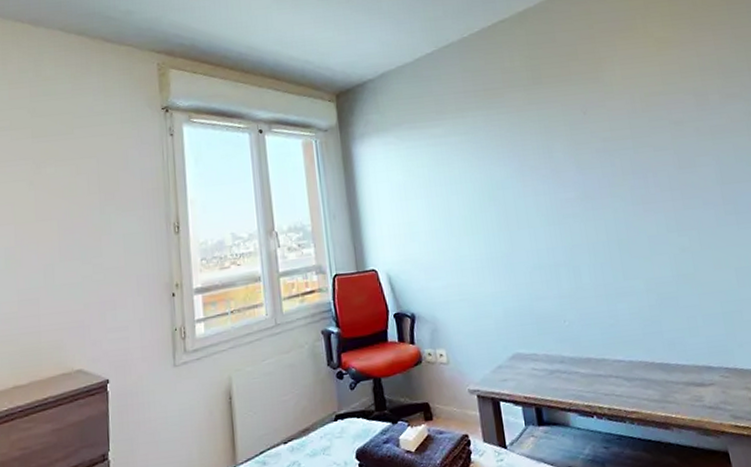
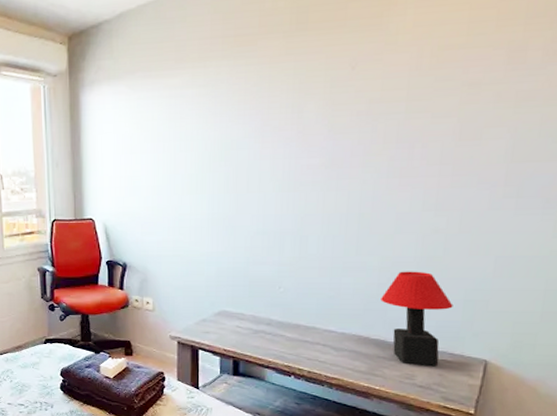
table lamp: none [654,289,720,385] -> present [380,271,453,367]

